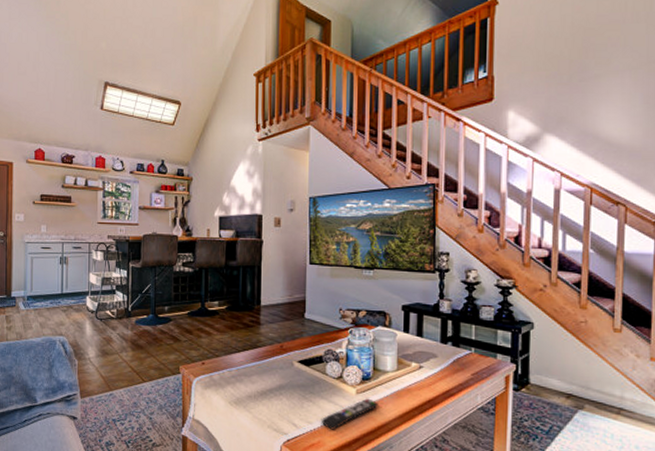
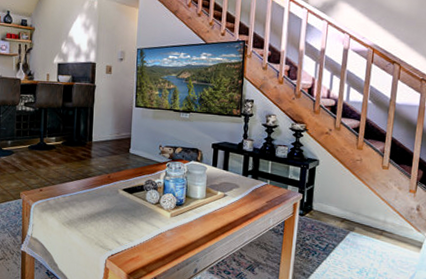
remote control: present [321,398,378,430] -> none [140,221,188,247]

